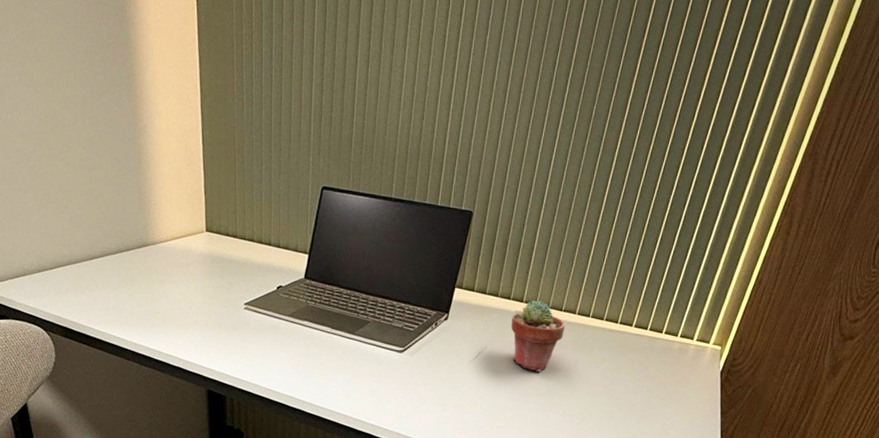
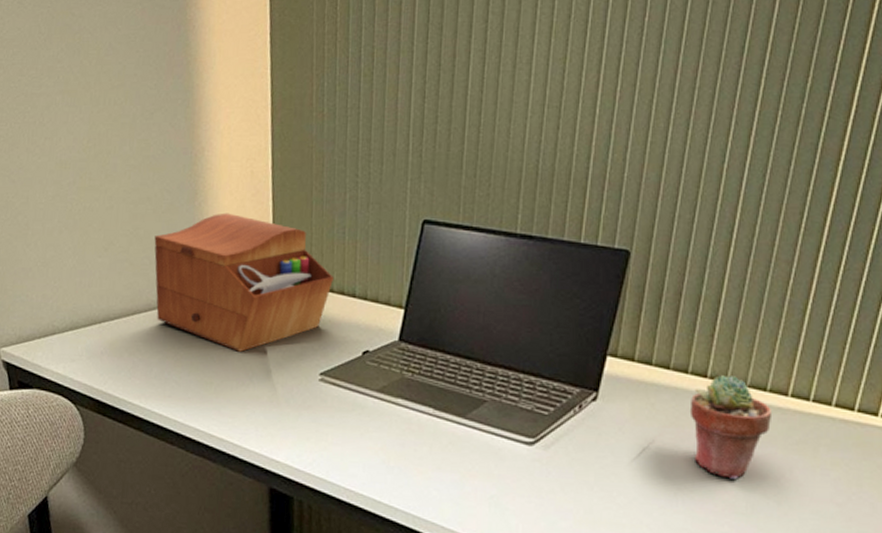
sewing box: none [107,178,254,288] -> present [154,213,335,352]

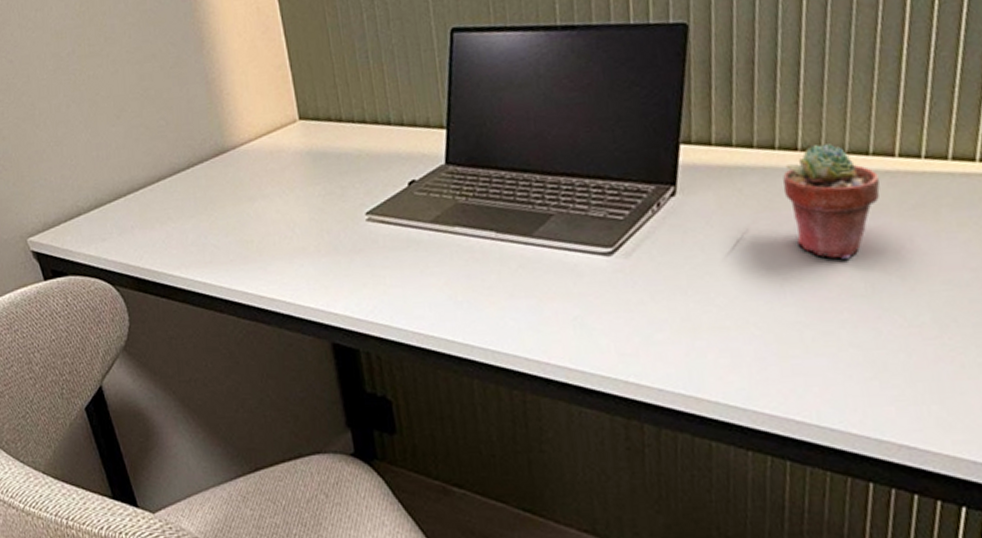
sewing box: present [154,213,335,352] -> none [166,56,365,203]

